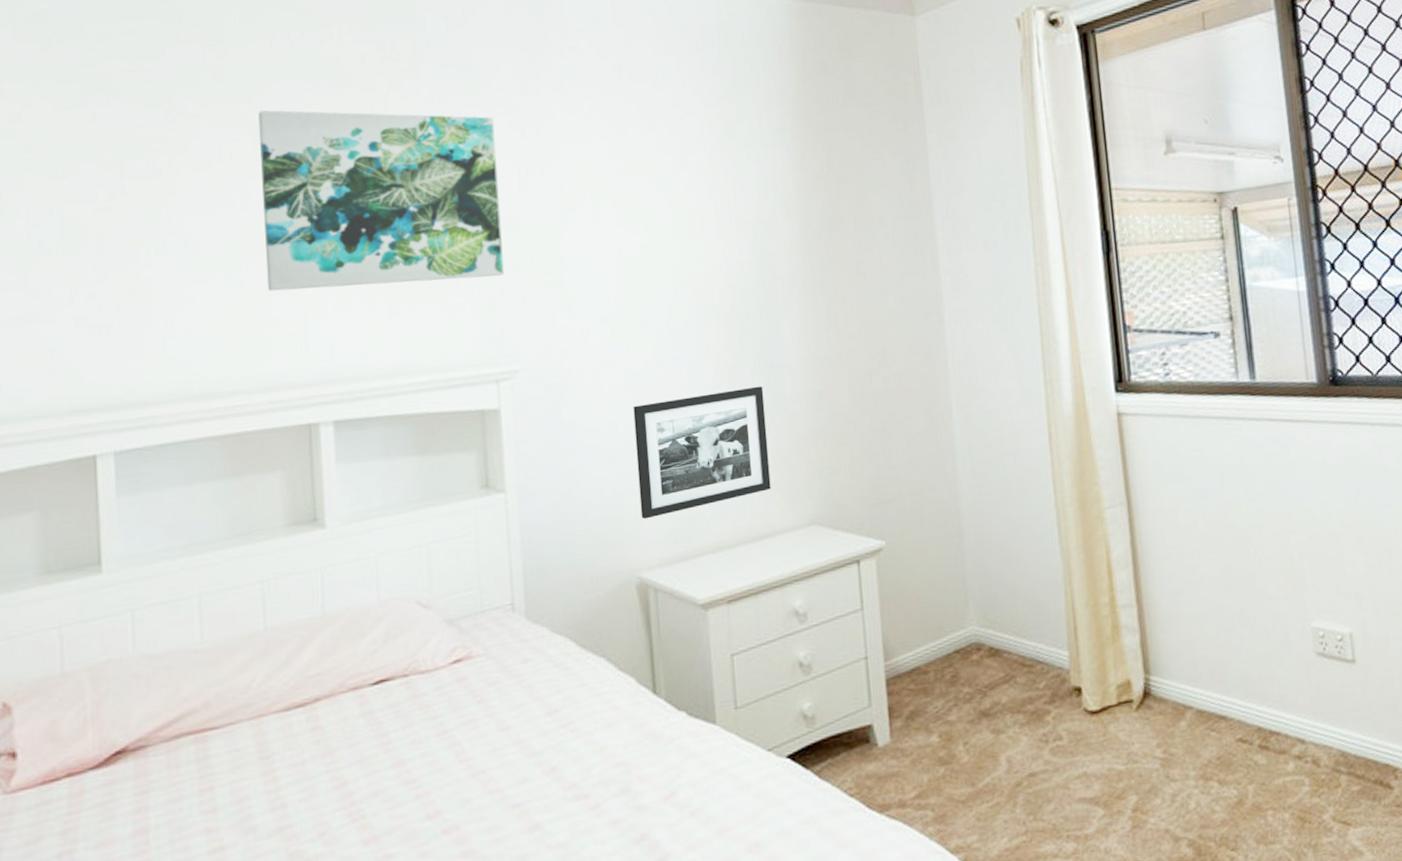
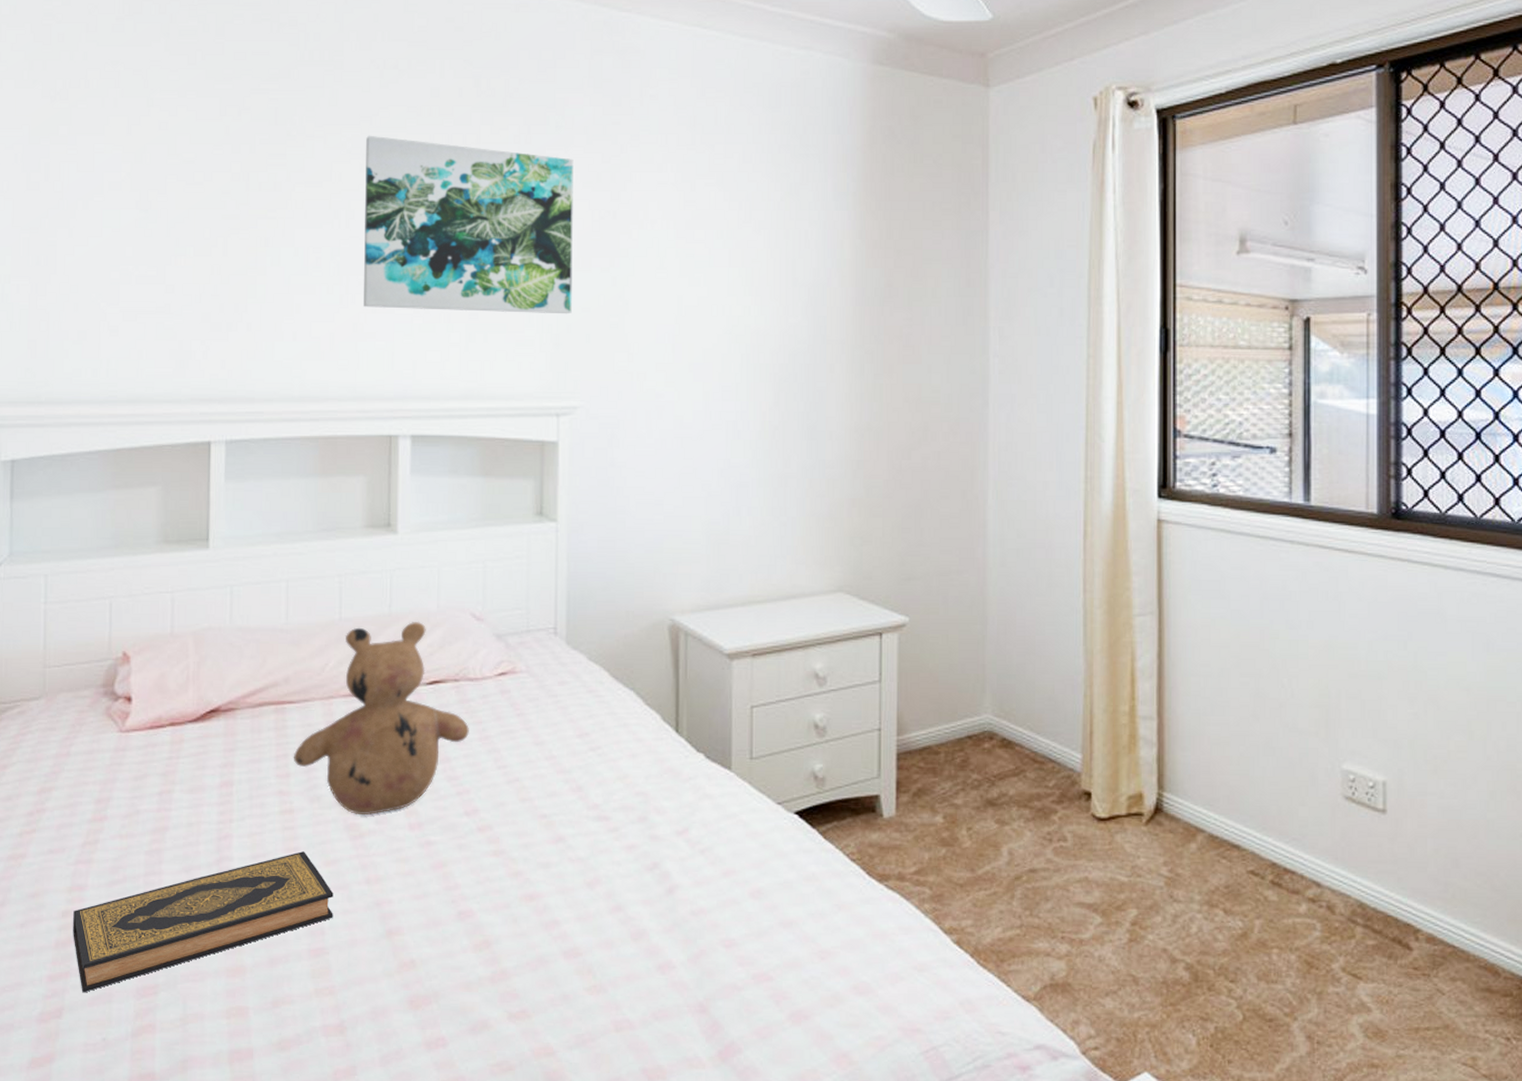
teddy bear: none [220,618,425,840] -> present [293,621,469,816]
picture frame: present [633,386,771,519] -> none [678,448,804,565]

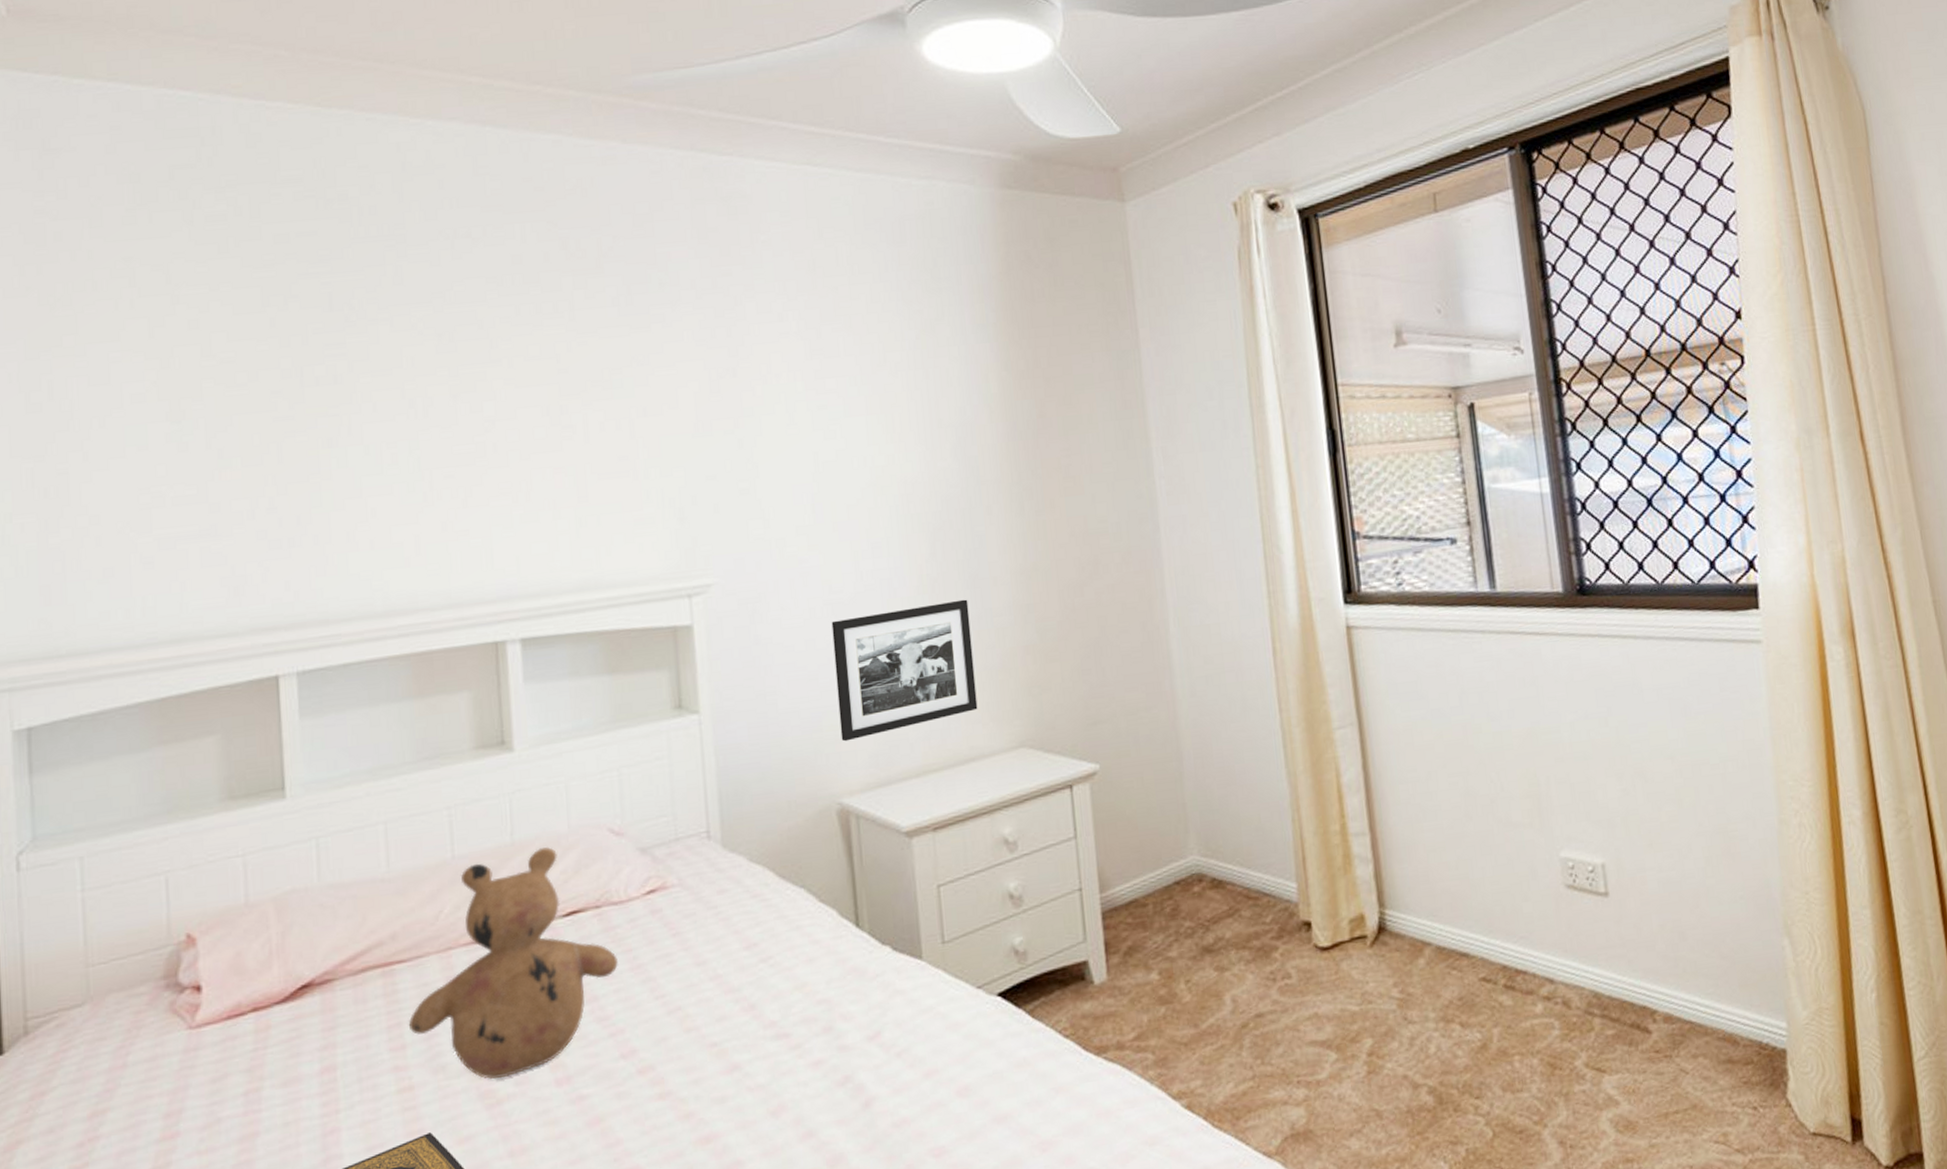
wall art: present [364,135,574,315] -> none [440,312,695,503]
picture frame: none [678,448,804,565] -> present [831,599,978,742]

